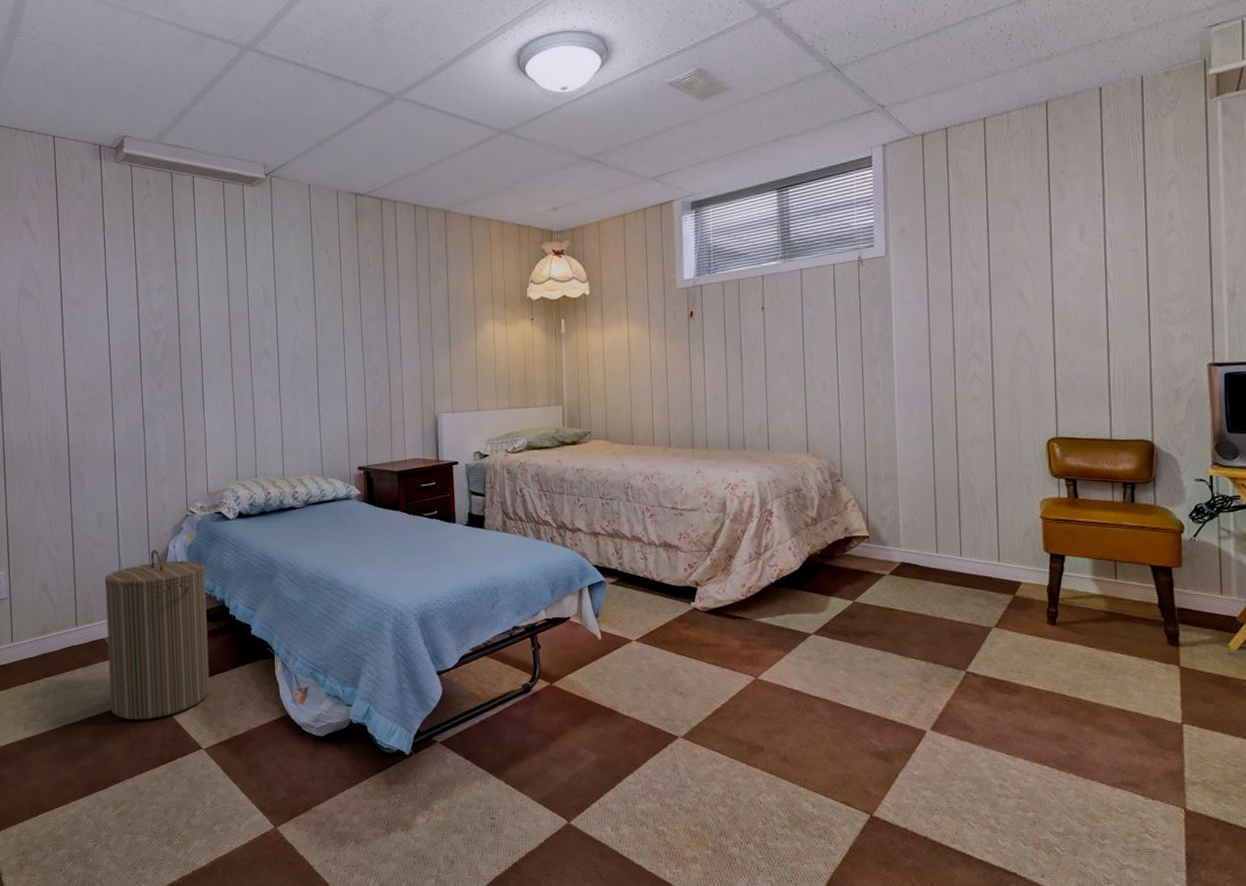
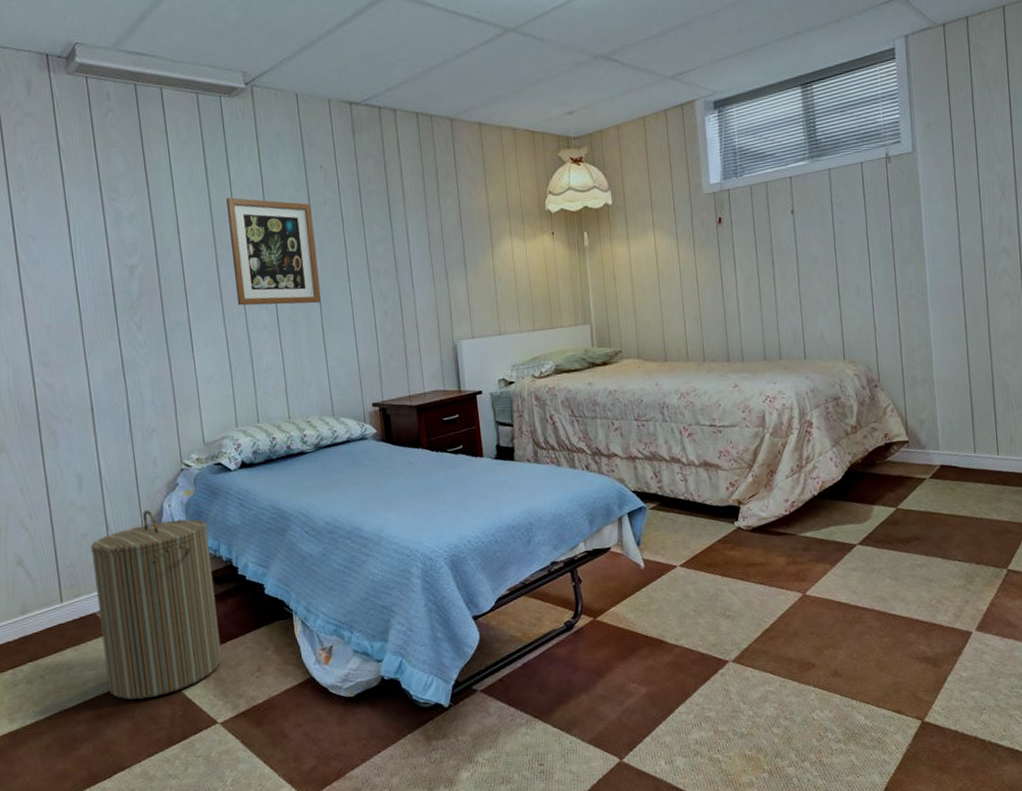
wall art: none [242,275,318,373] -> present [226,197,321,306]

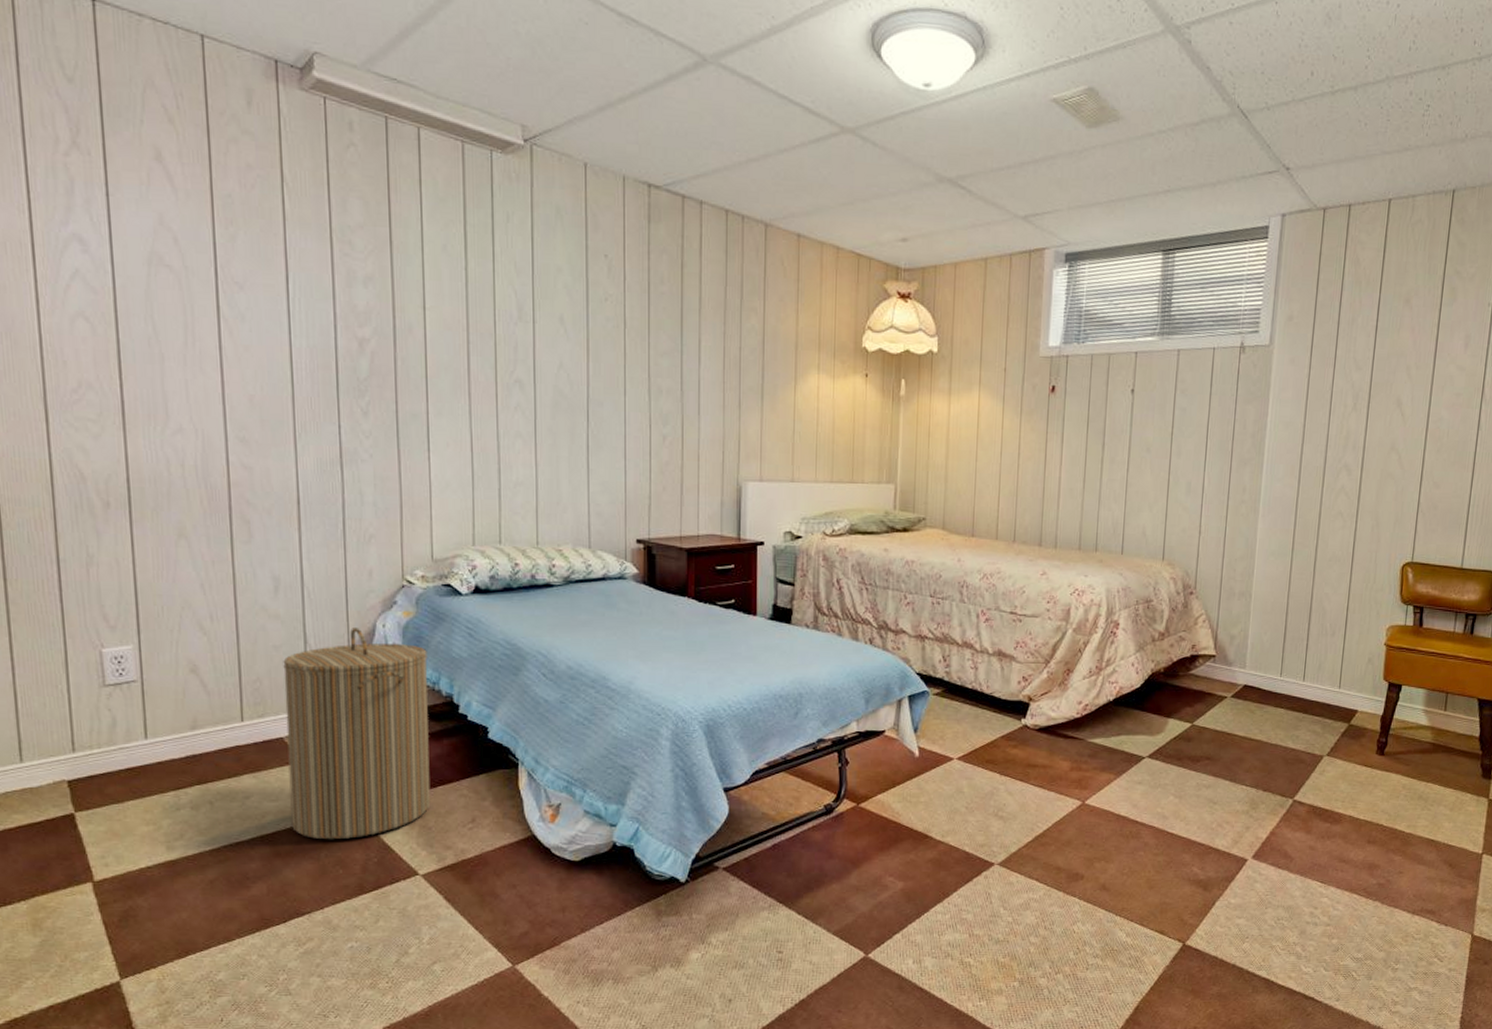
wall art: present [226,197,321,306] -> none [487,275,590,416]

